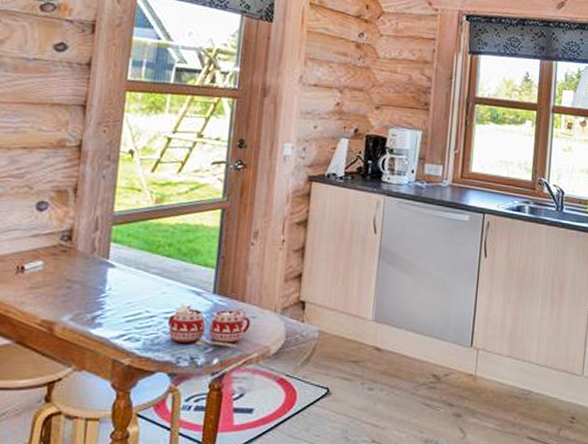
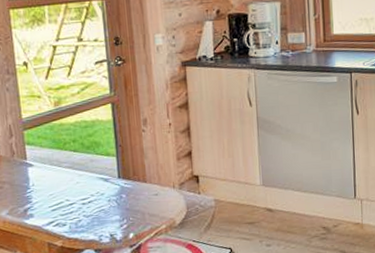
mug: present [167,304,251,347] -> none [85,187,155,224]

